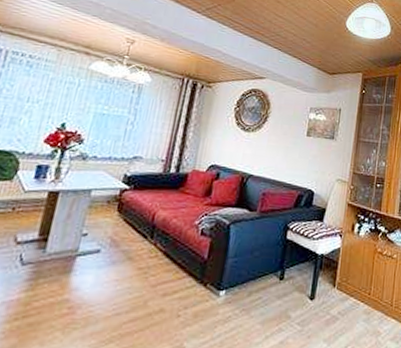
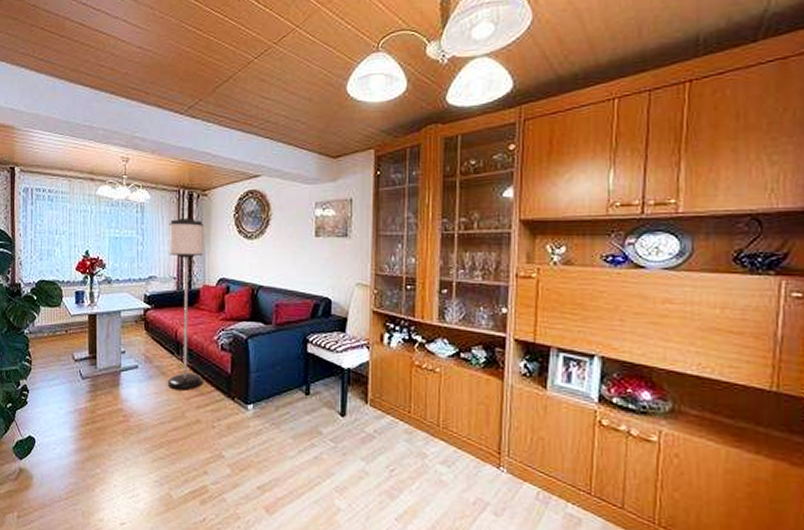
floor lamp: none [132,104,203,277] -> present [167,219,203,390]

